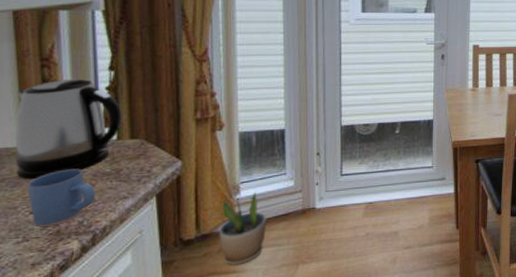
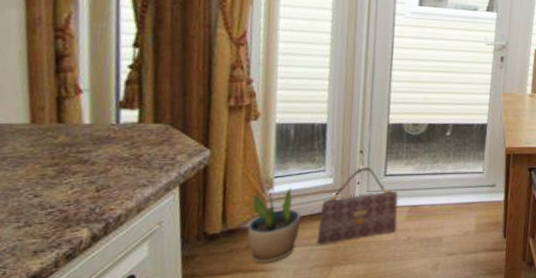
kettle: present [15,78,122,180] -> none [20,52,146,160]
mug: present [27,168,95,228] -> none [32,151,111,213]
handbag: none [282,169,356,245] -> present [317,168,399,245]

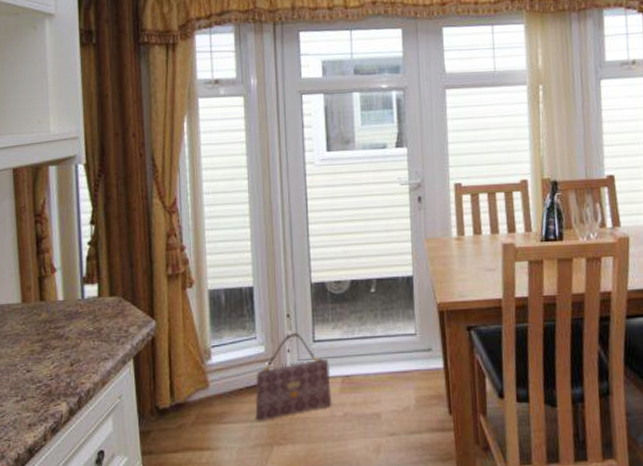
potted plant: present [247,187,301,263] -> none [192,357,238,440]

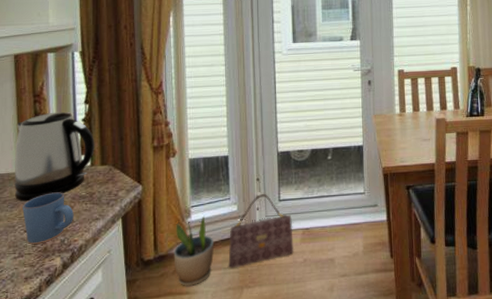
kettle: none [15,233,102,337] -> present [14,111,95,202]
mug: none [25,326,80,387] -> present [22,192,74,245]
potted plant: none [192,357,238,440] -> present [173,215,214,286]

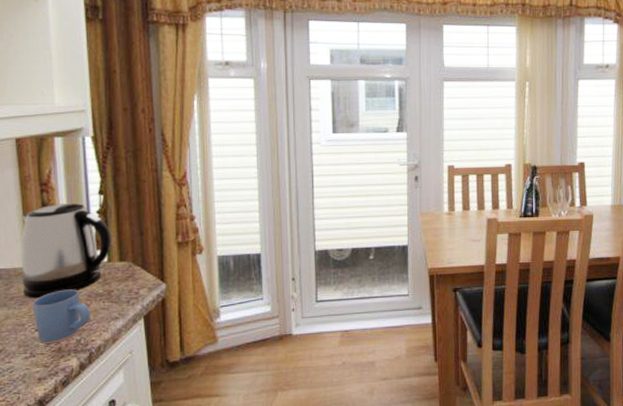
potted plant: present [173,215,214,286] -> none [201,316,245,388]
handbag: present [228,194,294,268] -> none [261,294,332,371]

